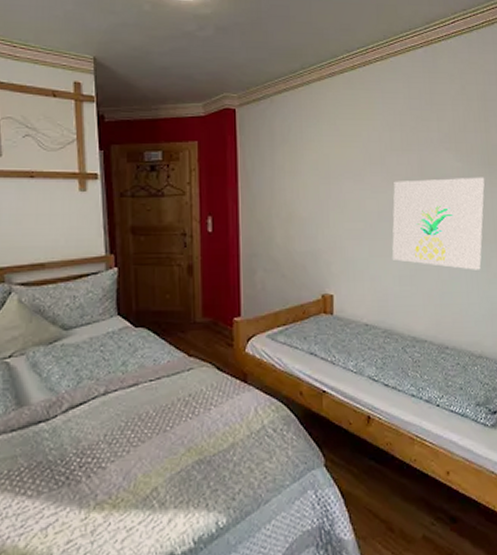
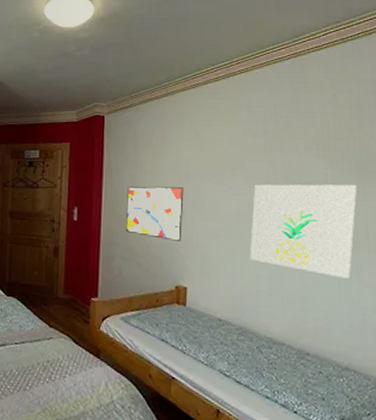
wall art: none [266,188,326,247] -> present [126,186,184,241]

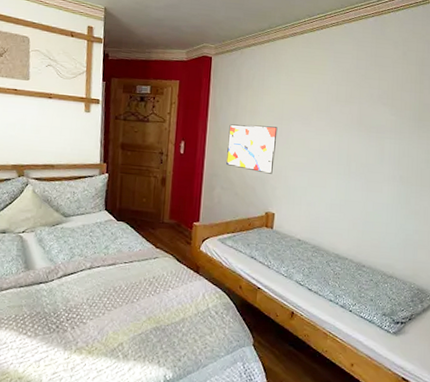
wall art: present [249,184,358,279] -> none [326,126,414,207]

